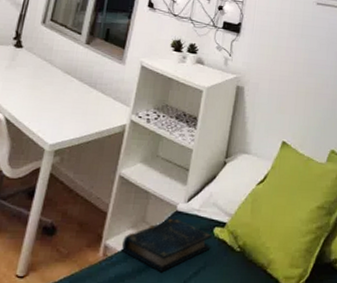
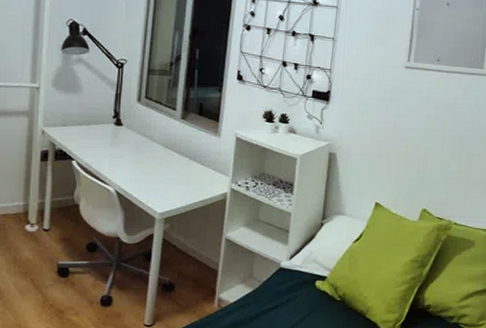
book: present [121,218,213,273] -> none [233,274,315,320]

